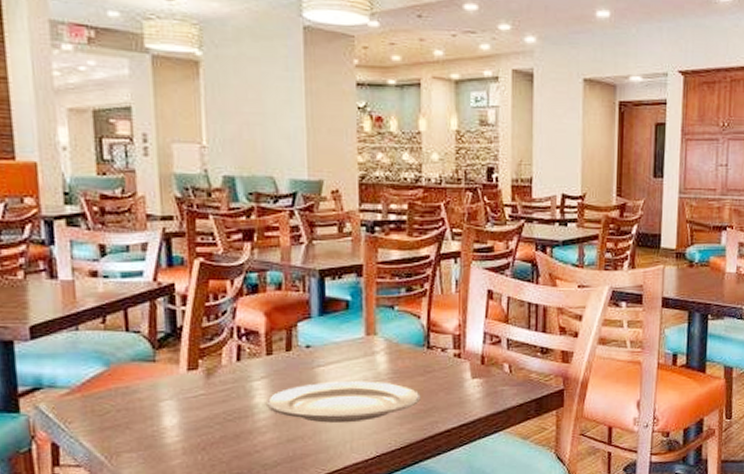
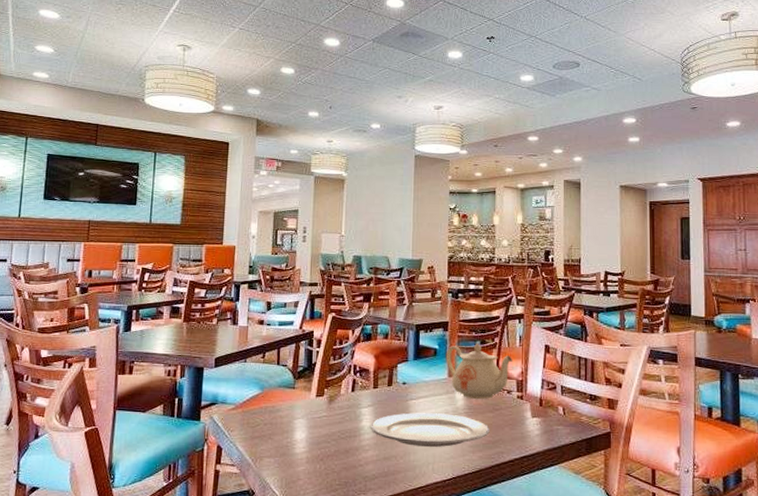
teapot: none [361,290,448,362] -> present [445,343,513,400]

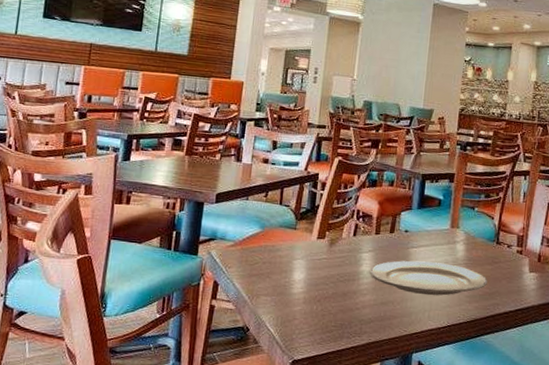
teapot: present [445,343,513,400] -> none [449,196,516,252]

